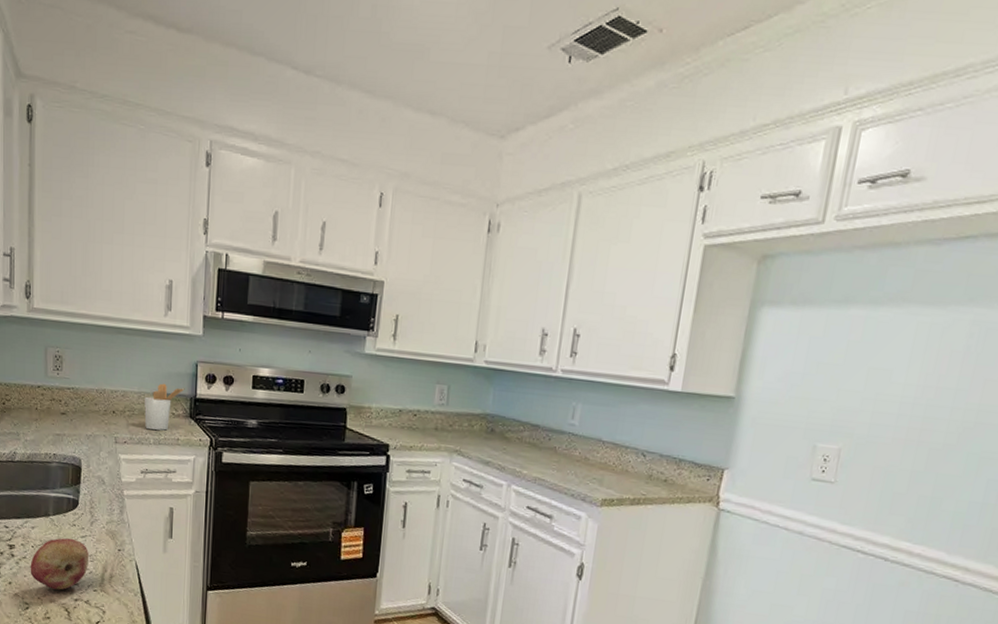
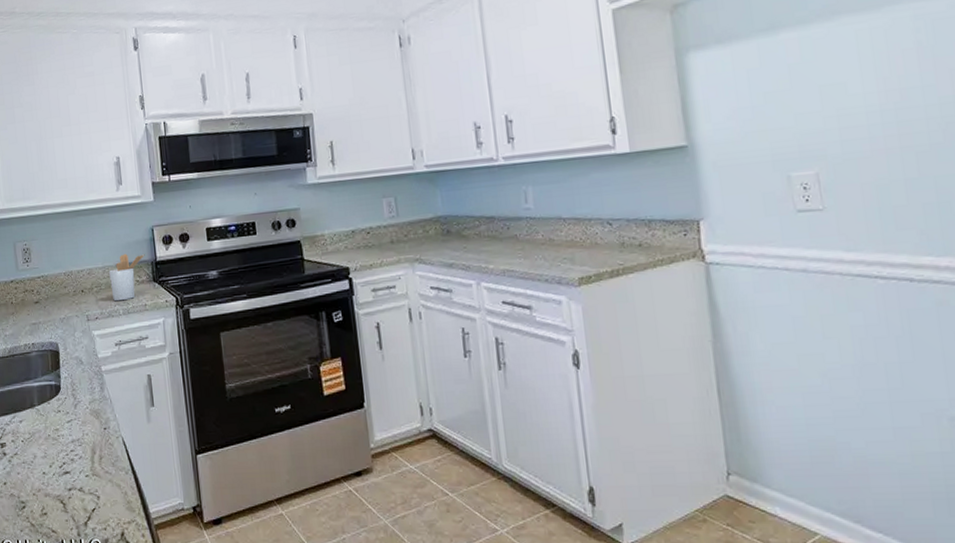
fruit: present [30,538,89,590] -> none [22,425,78,482]

